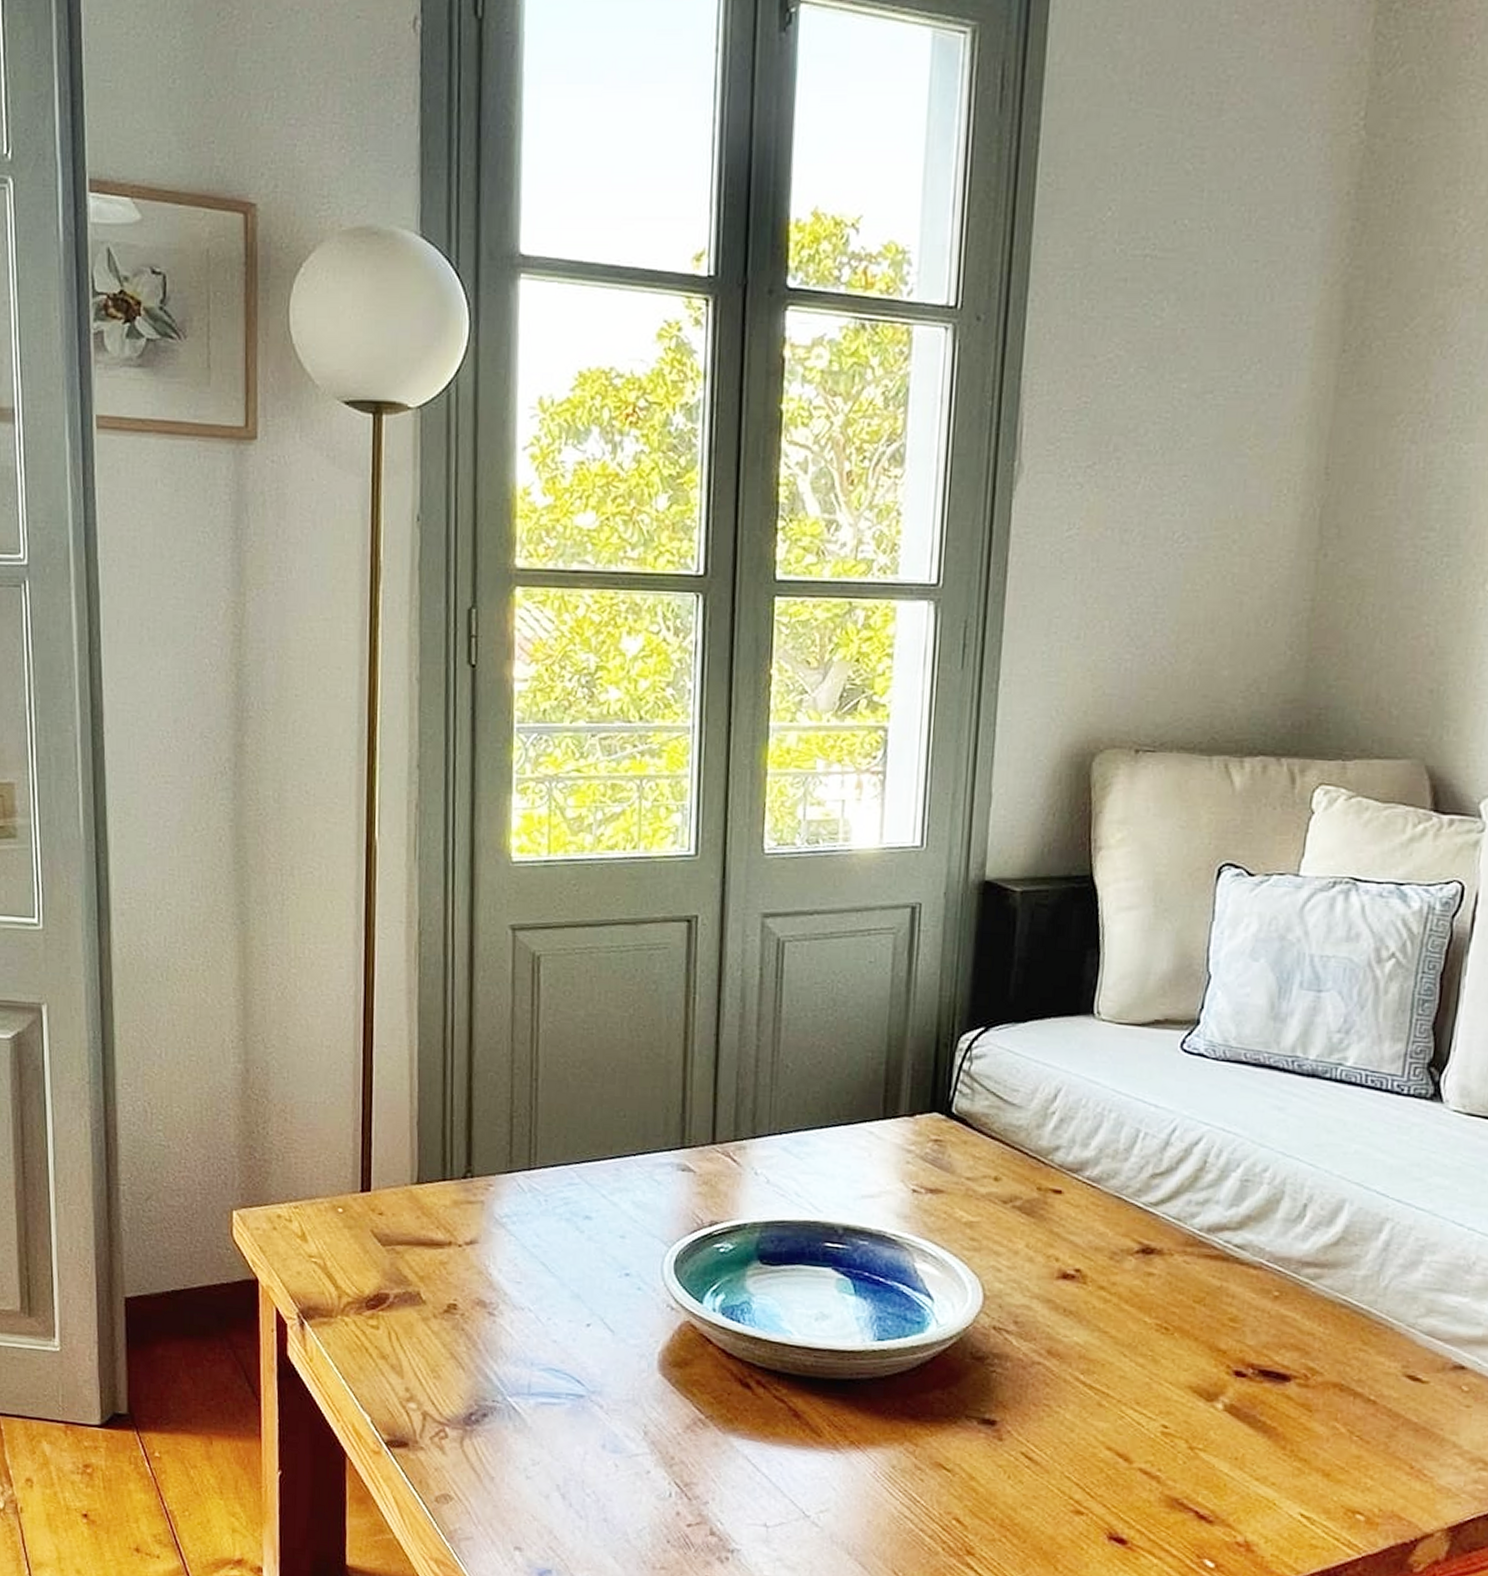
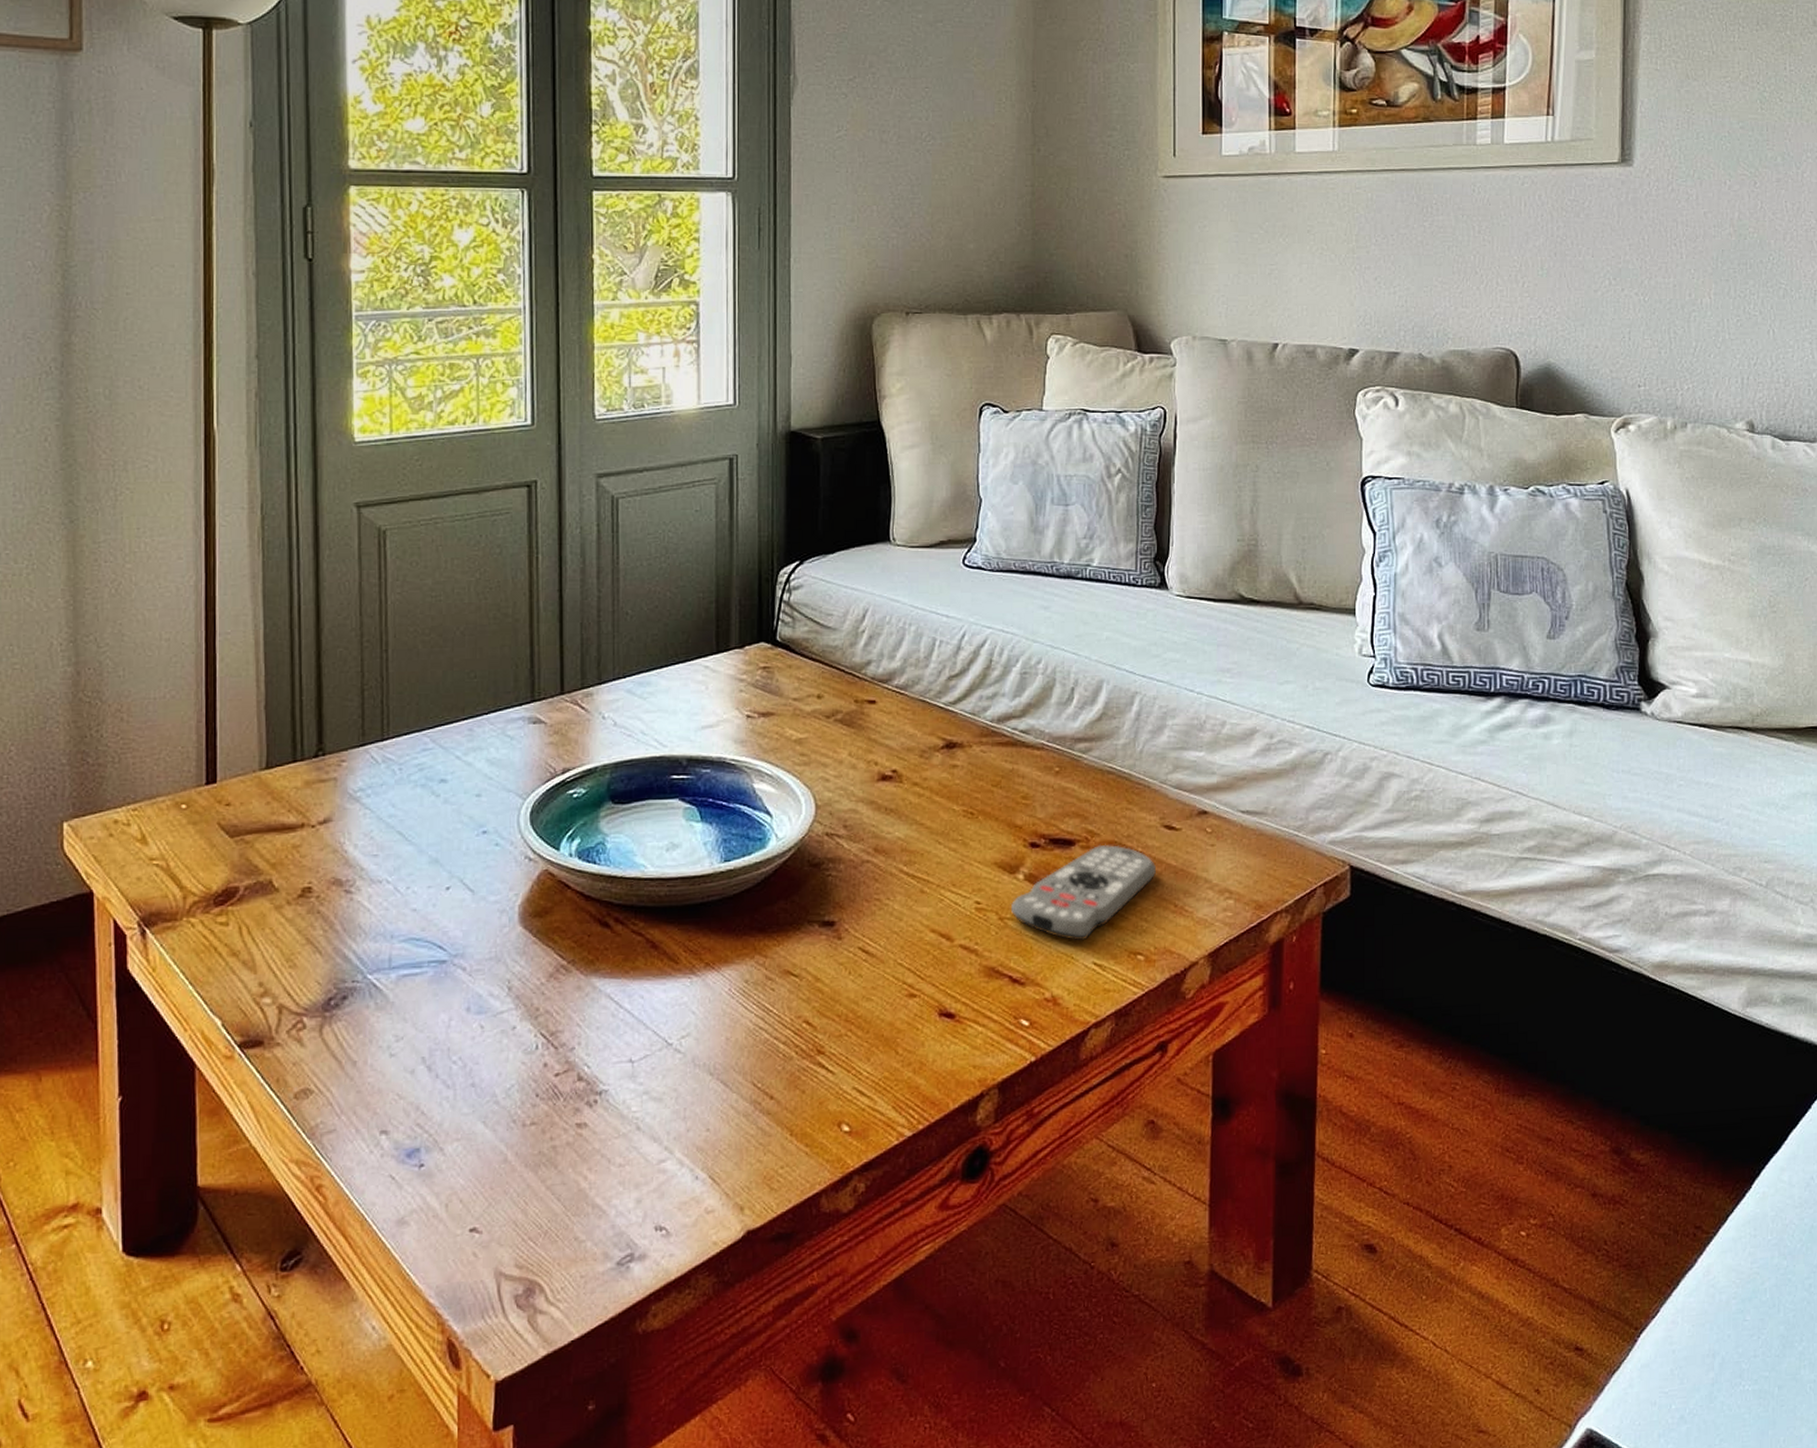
remote control: none [1204,1384,1391,1487] -> present [1011,844,1156,941]

